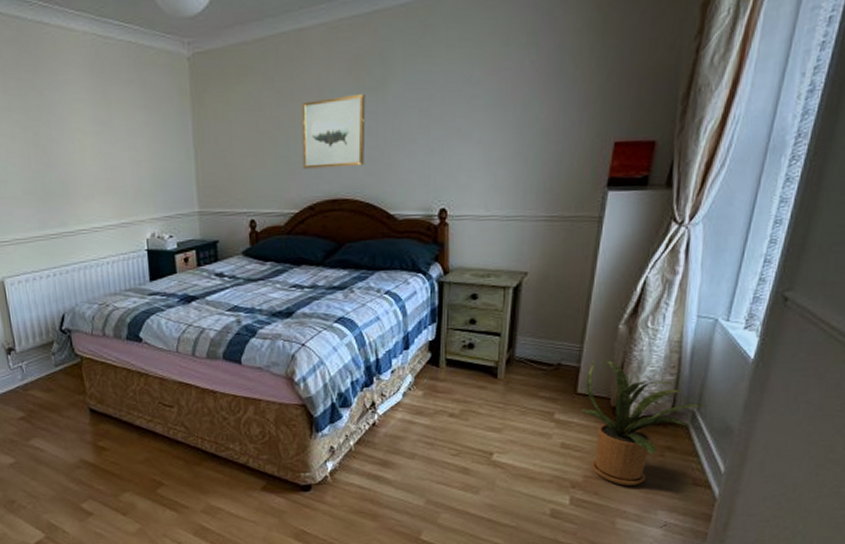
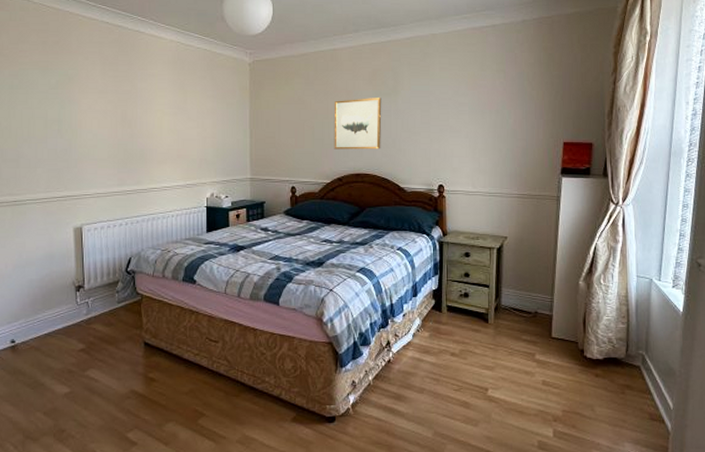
house plant: present [580,359,708,486] -> none [555,309,653,420]

